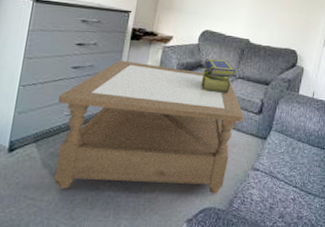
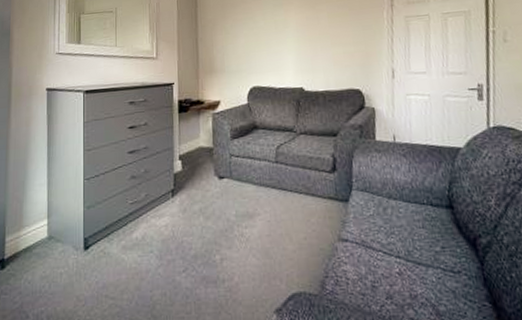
coffee table: present [54,61,245,194] -> none [120,134,317,285]
stack of books: present [200,59,236,94] -> none [259,116,295,156]

